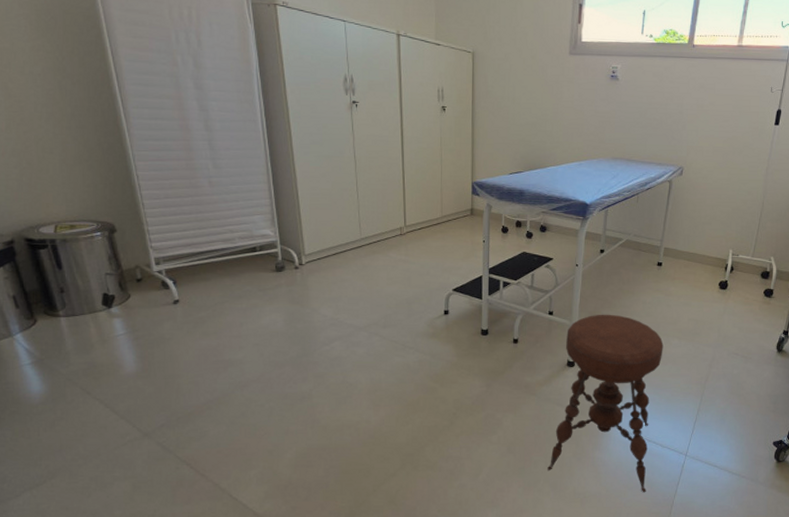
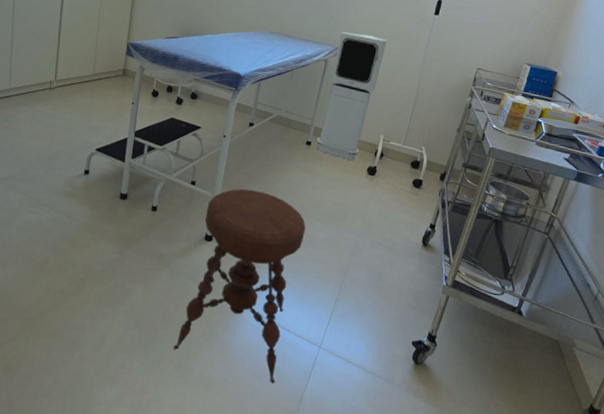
air purifier: none [667,150,729,277] -> present [316,31,387,161]

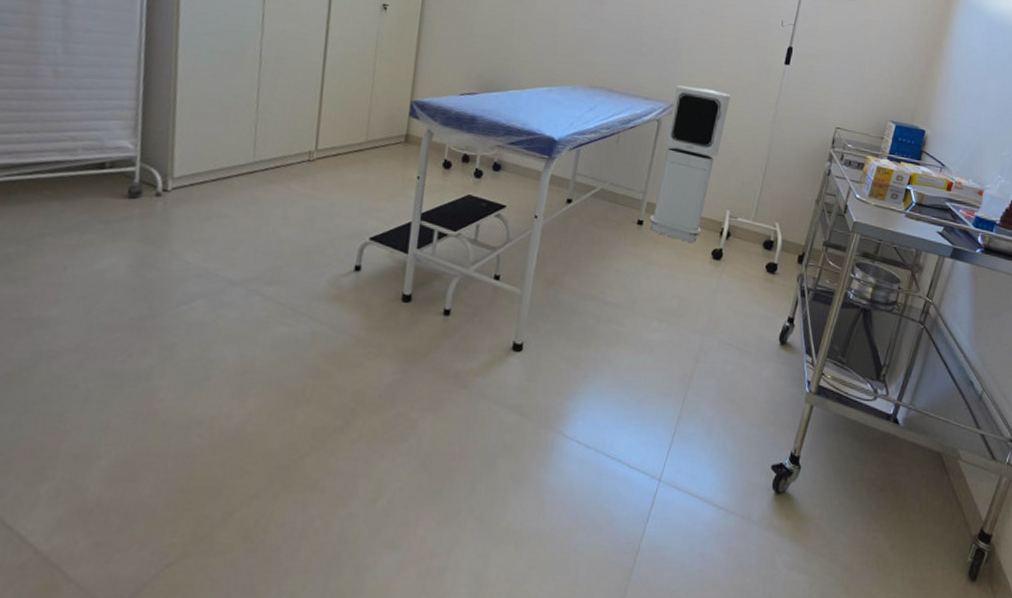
stool: present [173,188,306,384] -> none [473,282,639,533]

